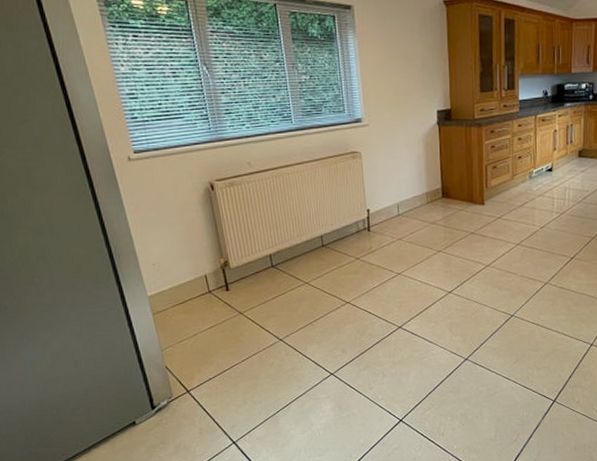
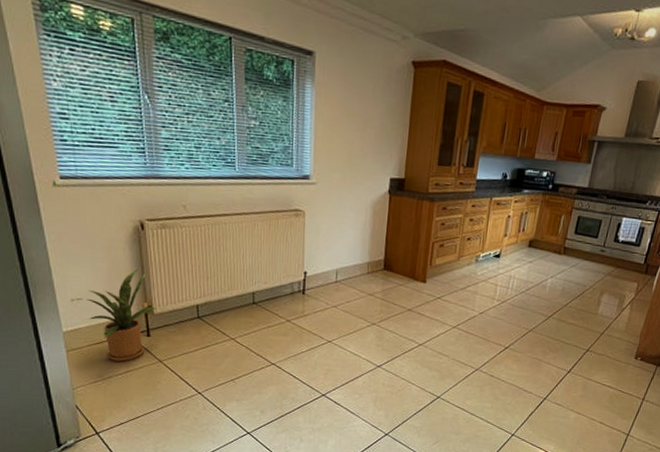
house plant: none [152,228,233,319] -> present [70,269,157,362]

